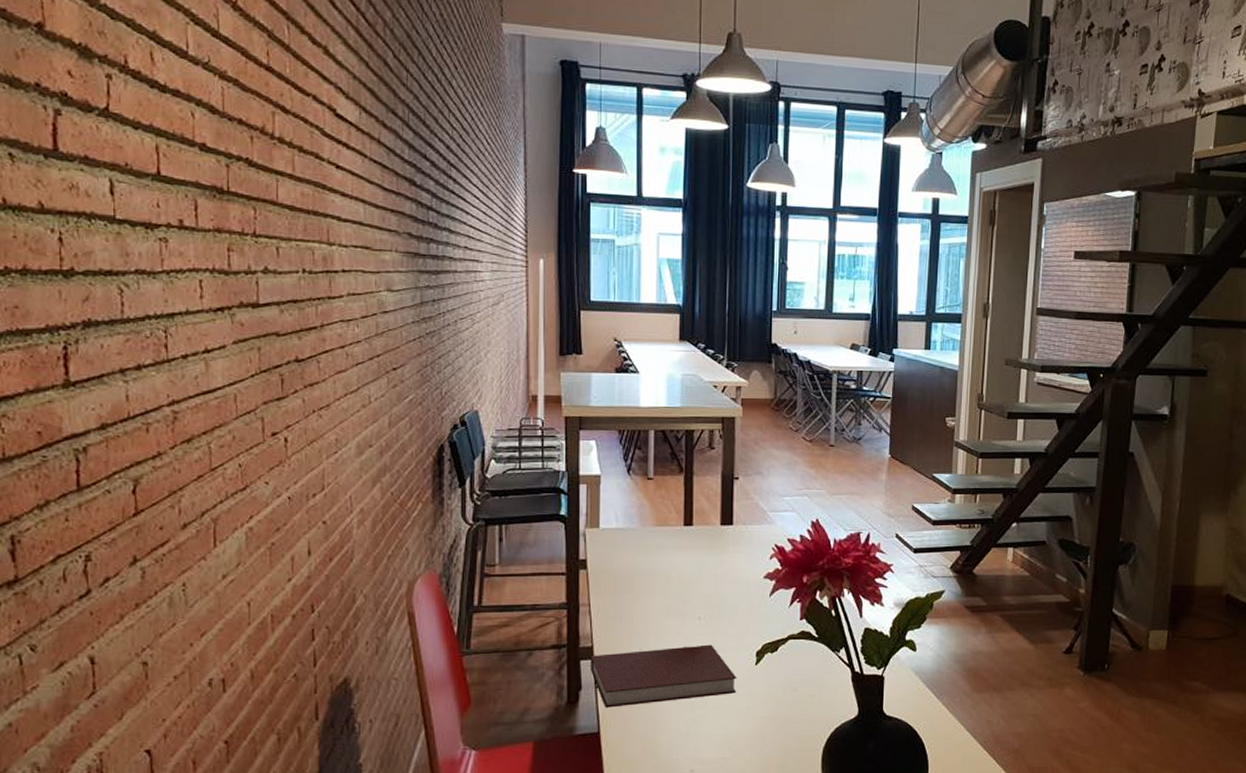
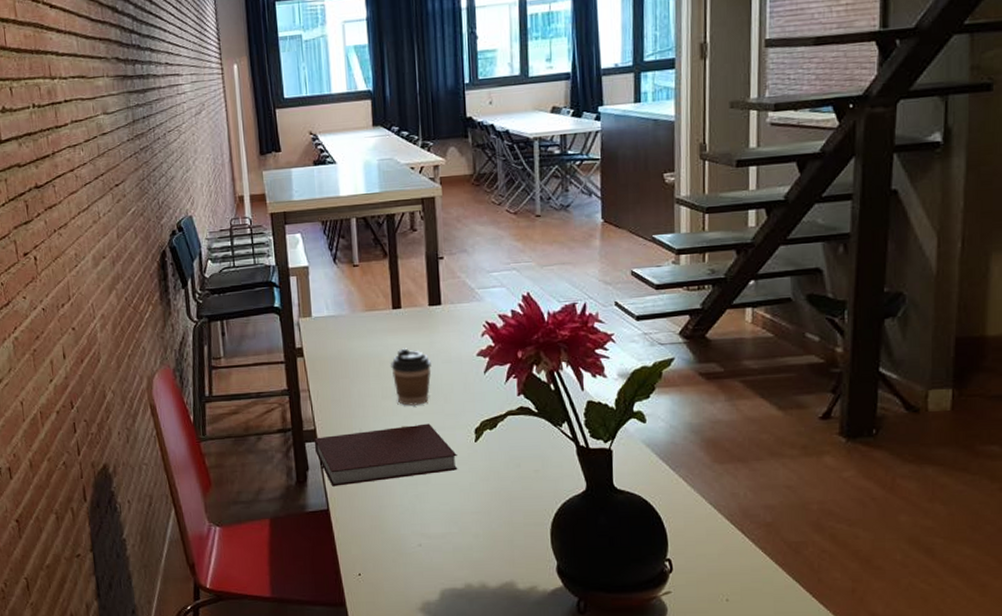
coffee cup: none [678,566,718,625] -> present [391,348,431,406]

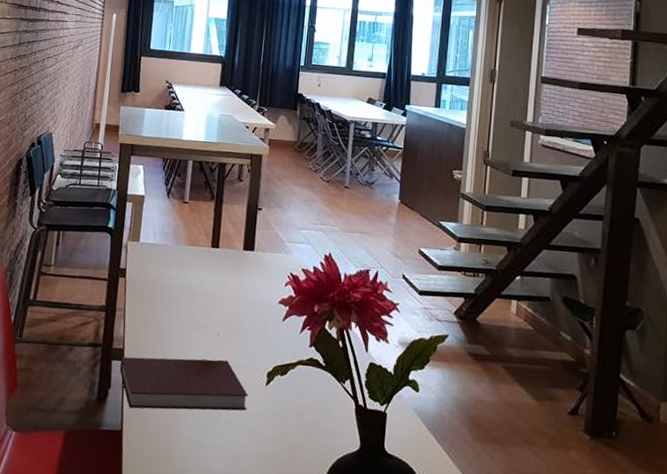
coffee cup: present [391,348,431,406] -> none [201,284,238,341]

